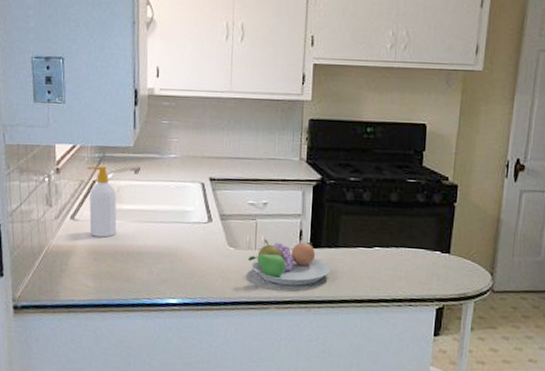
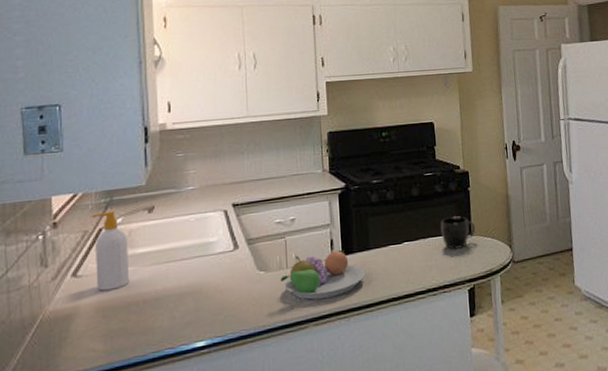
mug: none [416,230,455,265] -> present [441,216,475,250]

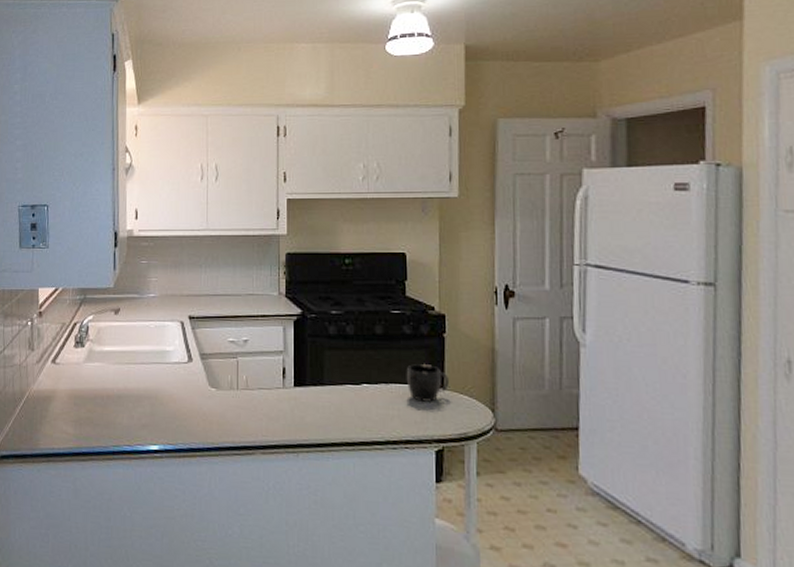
soap bottle: present [91,210,130,291] -> none [68,308,97,381]
fruit bowl: present [280,249,366,300] -> none [230,379,318,428]

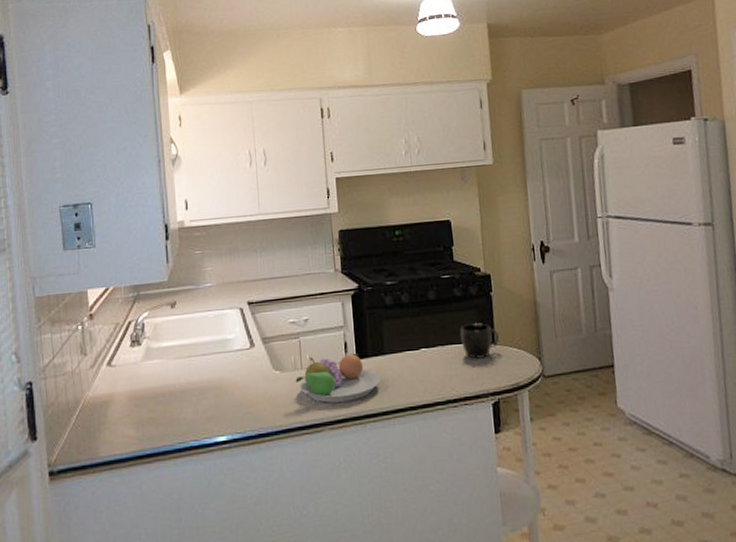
fruit bowl: none [230,379,318,428] -> present [295,352,381,403]

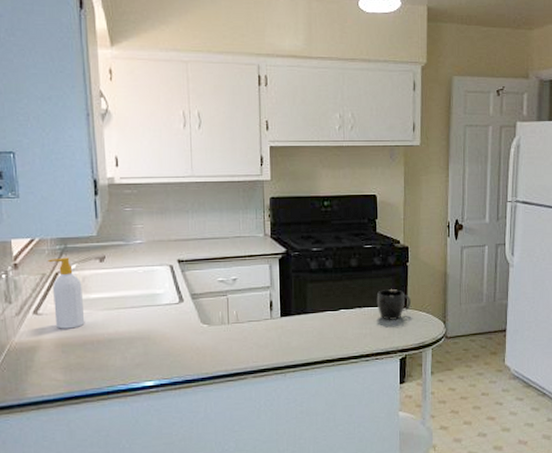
soap bottle: none [121,305,157,381] -> present [48,257,85,329]
fruit bowl: present [295,352,381,403] -> none [222,311,302,354]

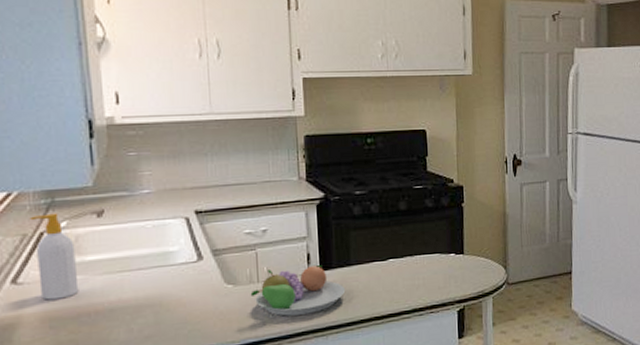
fruit bowl: none [222,311,302,354] -> present [250,264,346,316]
mug: present [377,289,411,320] -> none [430,233,468,269]

